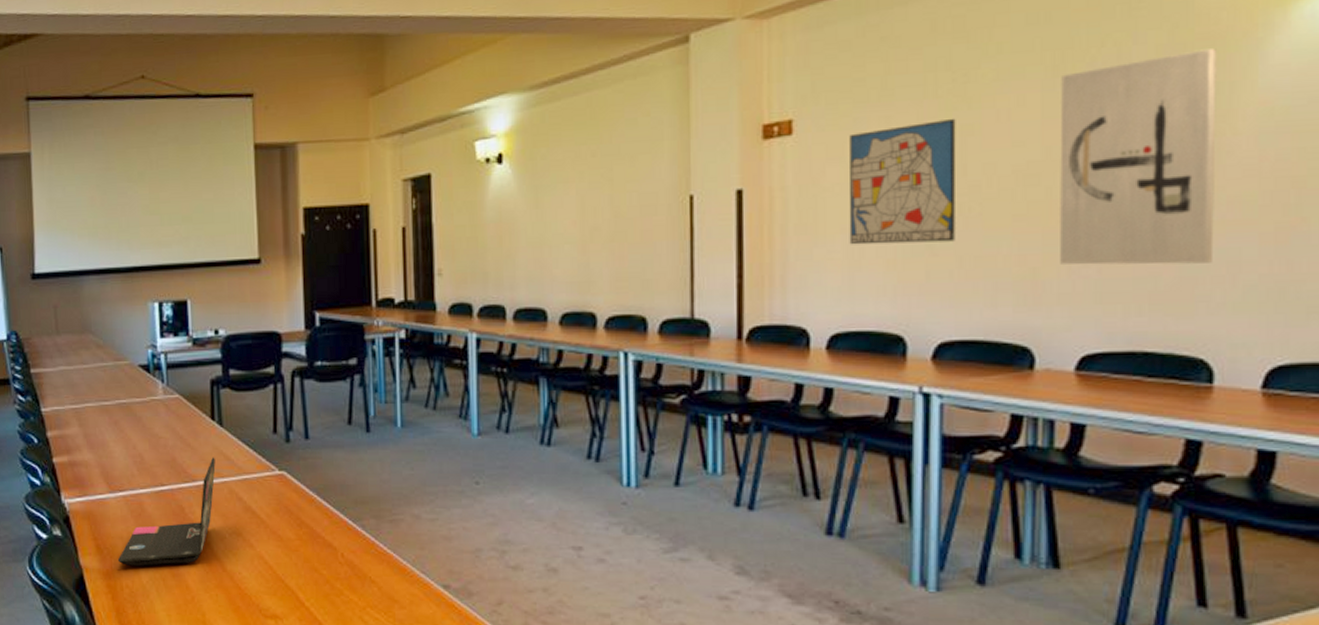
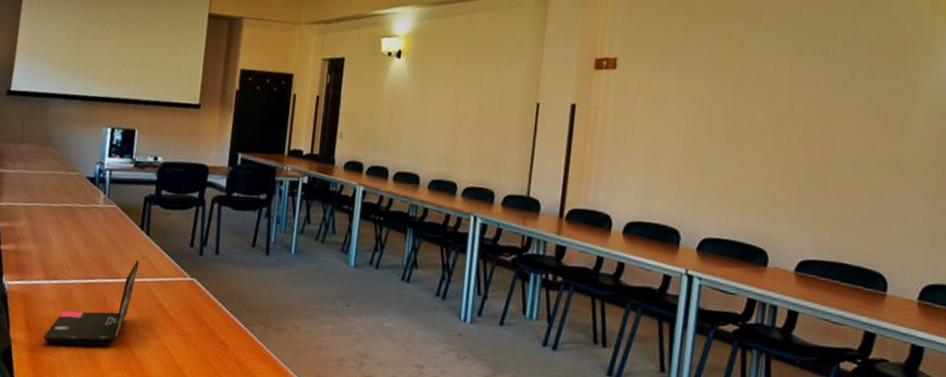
wall art: present [849,118,956,245] -> none [648,74,731,165]
wall art: present [1060,48,1216,265] -> none [792,52,908,205]

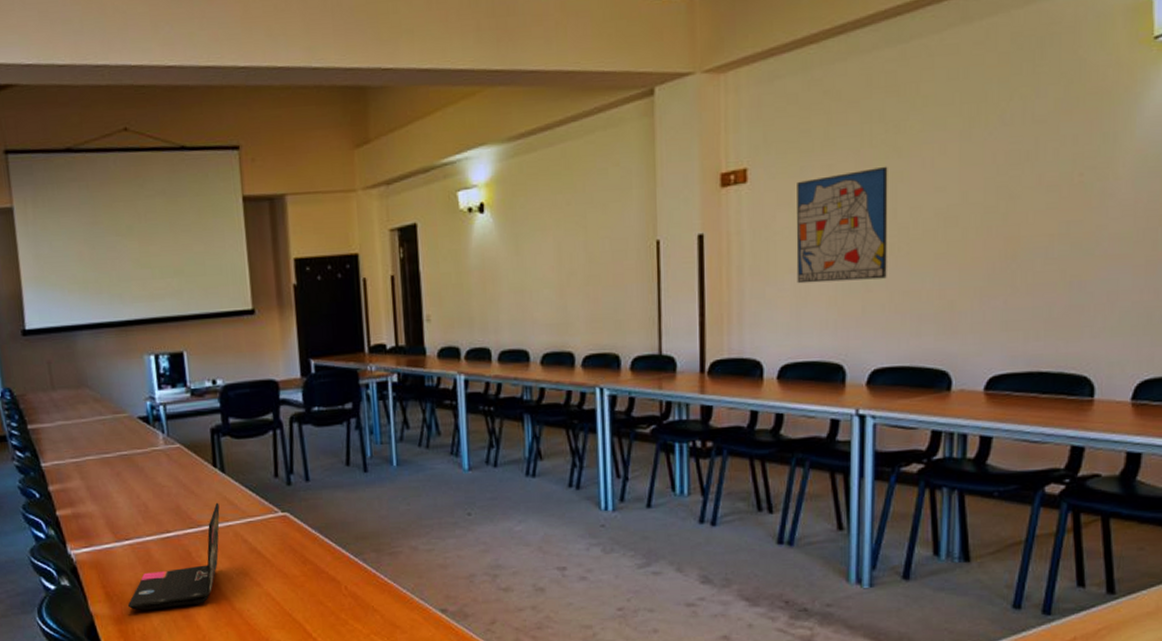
wall art: none [648,74,731,165] -> present [796,166,888,284]

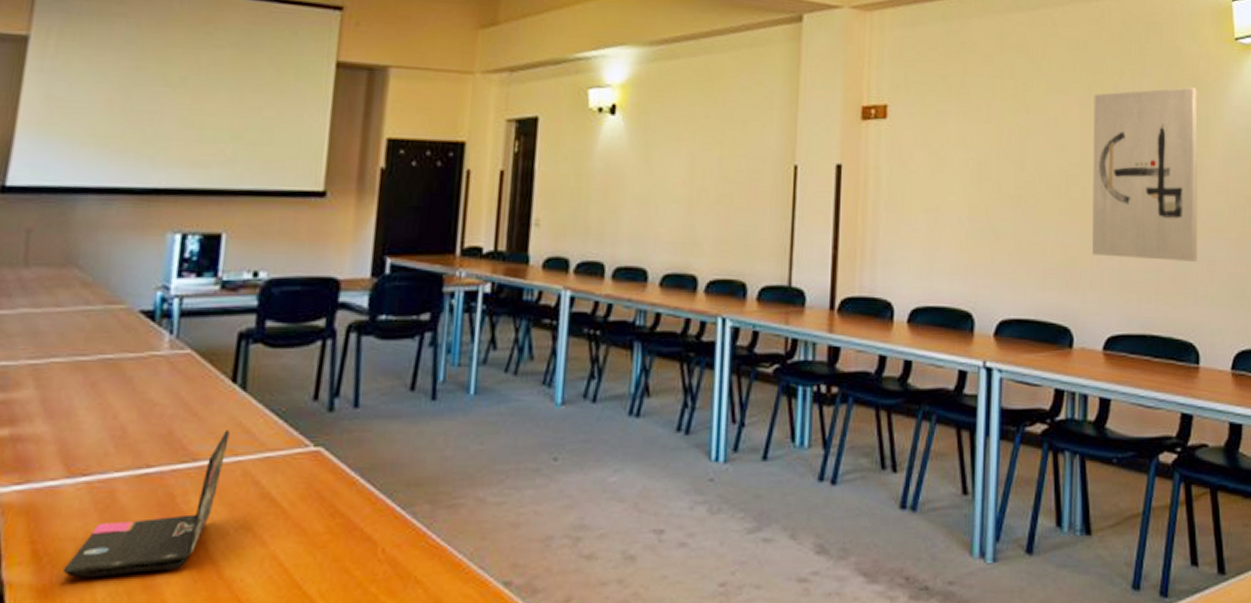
wall art: present [796,166,888,284] -> none [930,119,1017,228]
wall art: none [974,102,1103,297] -> present [1093,87,1198,262]

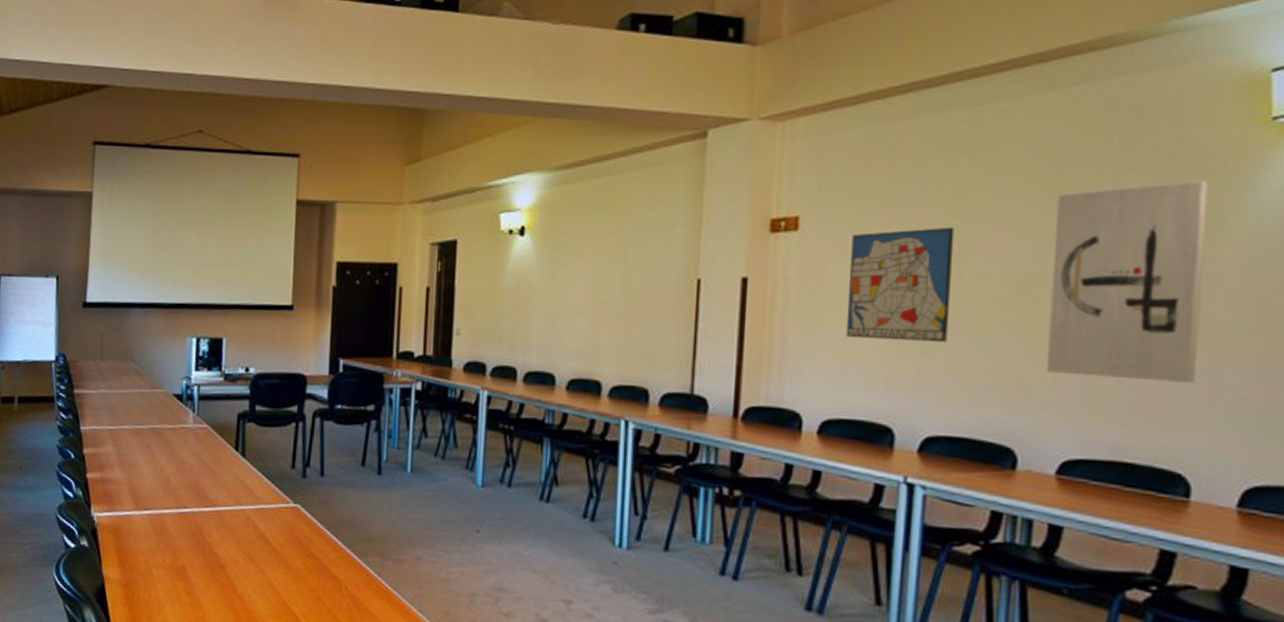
laptop: present [62,429,230,577] -> none [137,485,236,583]
wall art: none [930,119,1017,228] -> present [846,226,955,342]

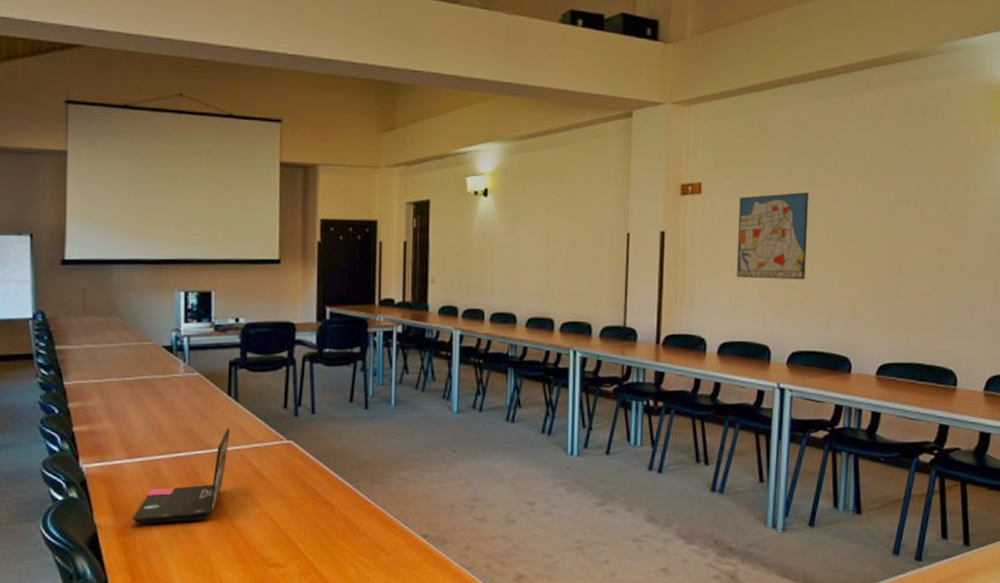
laptop: none [137,485,236,583] -> present [131,428,230,523]
wall art: present [1047,181,1209,383] -> none [870,160,967,305]

